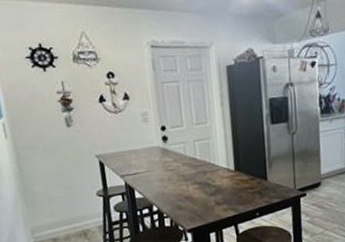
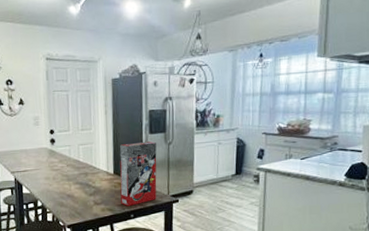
cereal box: none [240,132,283,204] -> present [119,141,157,206]

